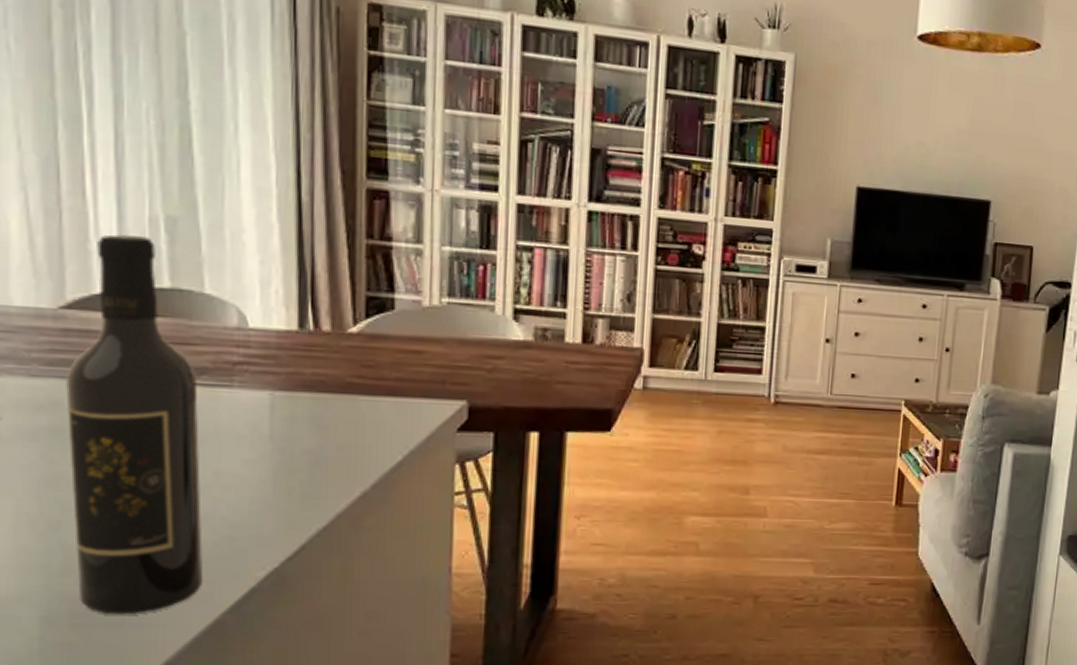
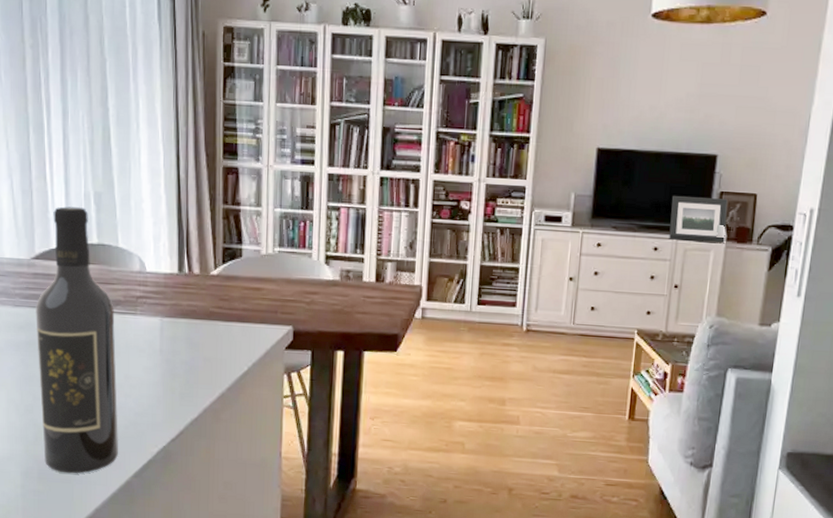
picture frame: none [939,246,1002,302] -> present [669,196,728,244]

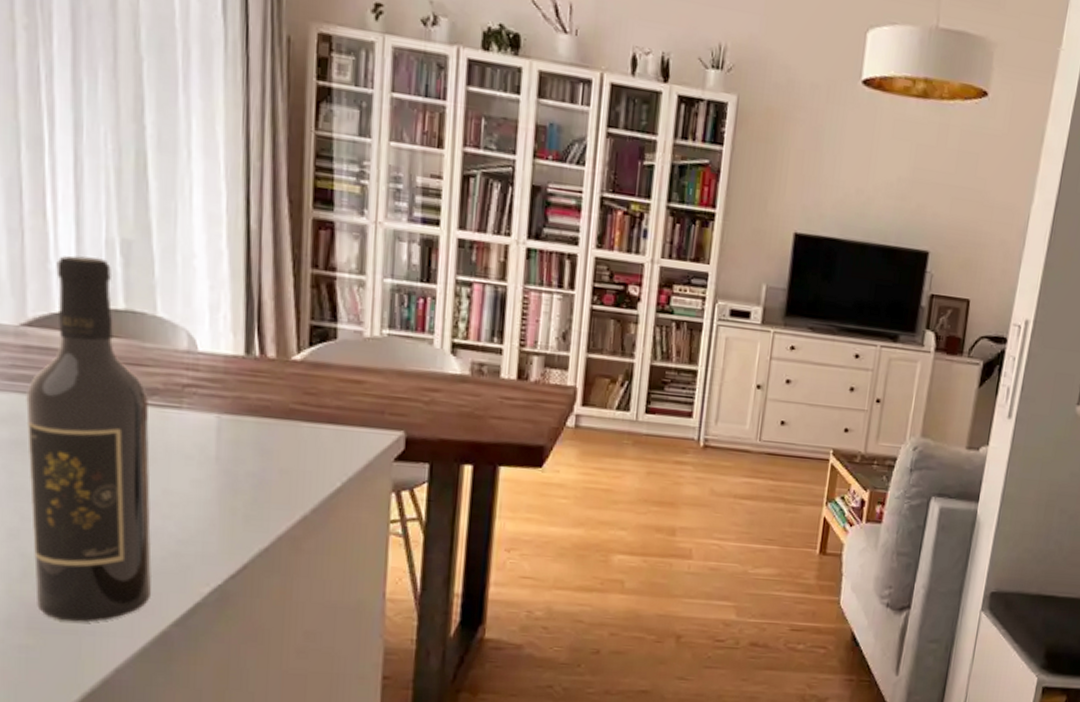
picture frame: present [669,196,728,244] -> none [872,296,938,354]

